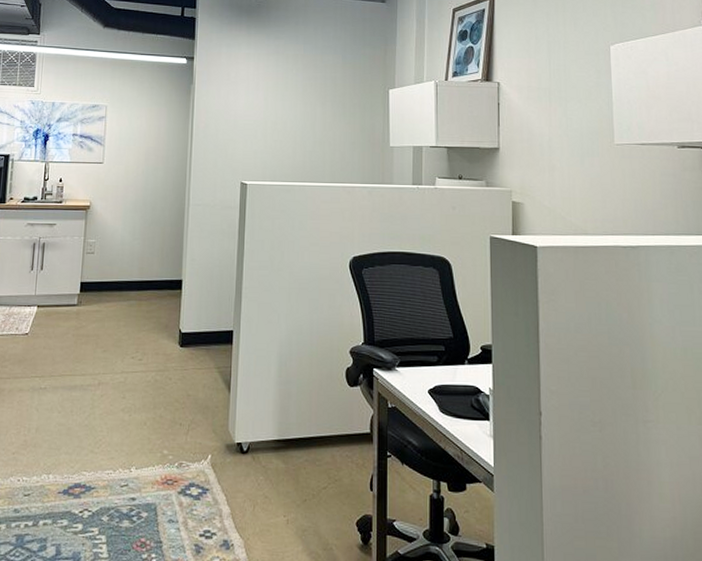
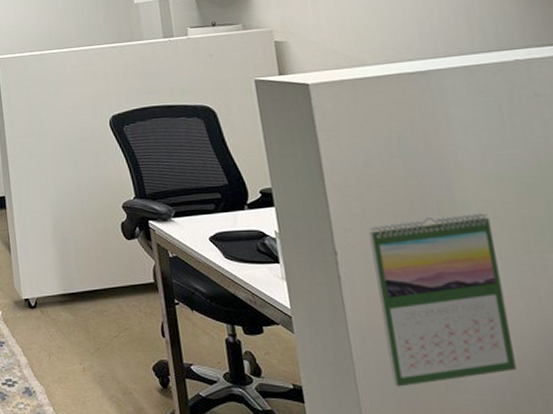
calendar: none [571,384,679,549] -> present [368,213,517,387]

